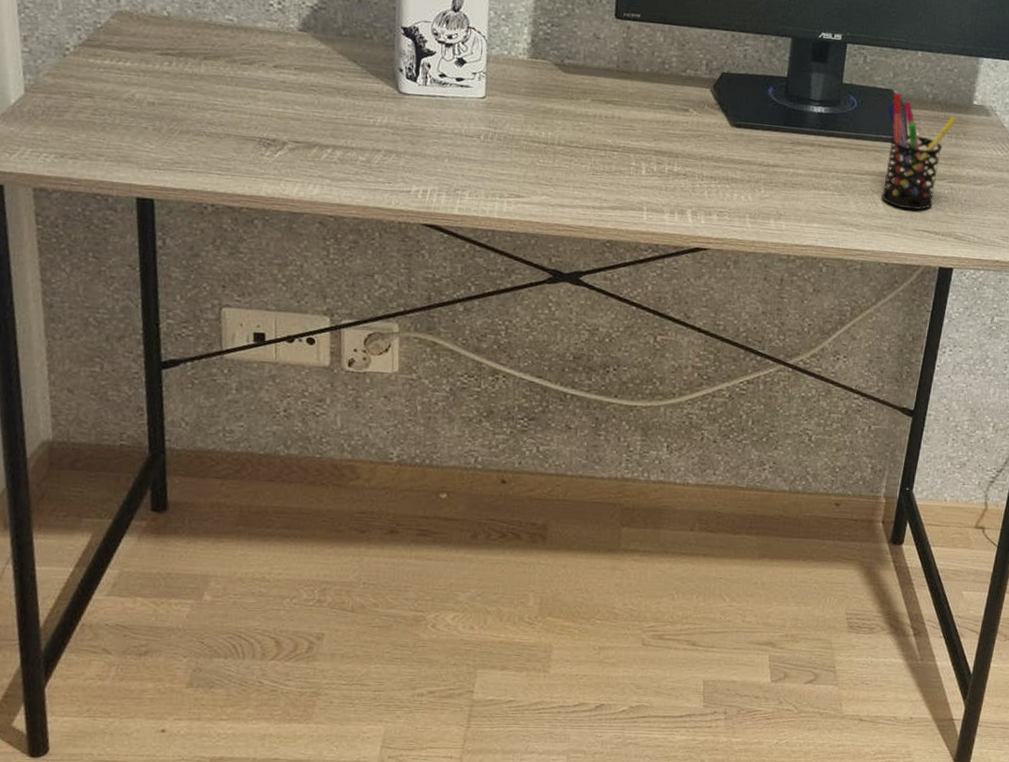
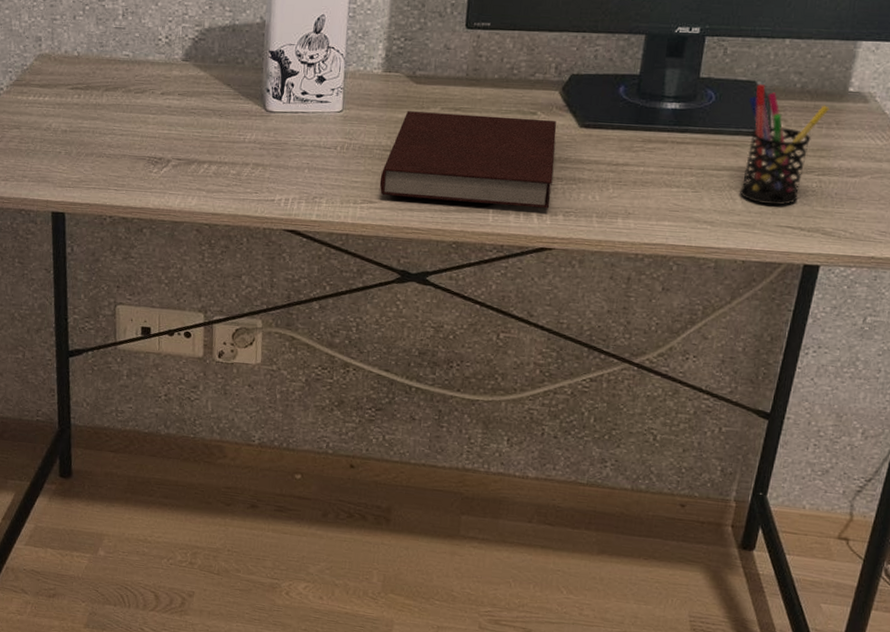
notebook: none [527,101,709,208] -> present [379,111,557,209]

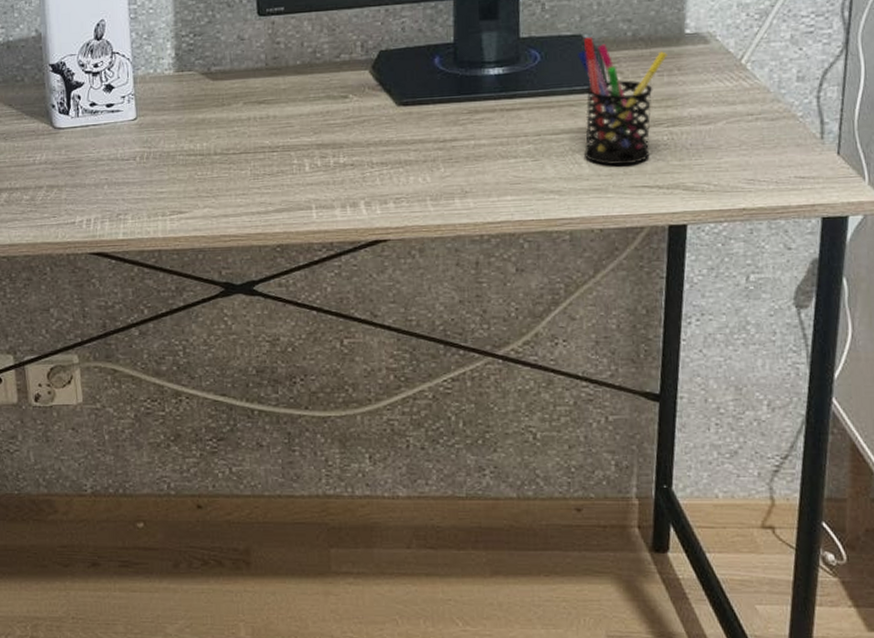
notebook: present [379,111,557,209] -> none [187,102,378,204]

